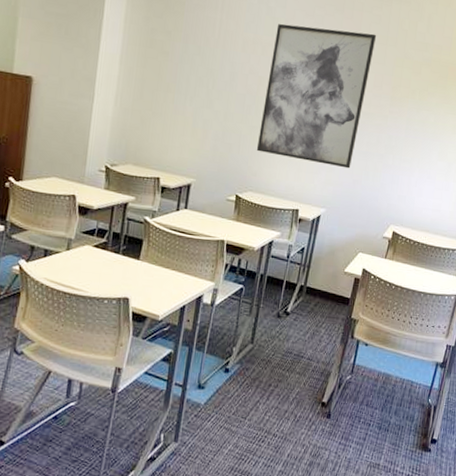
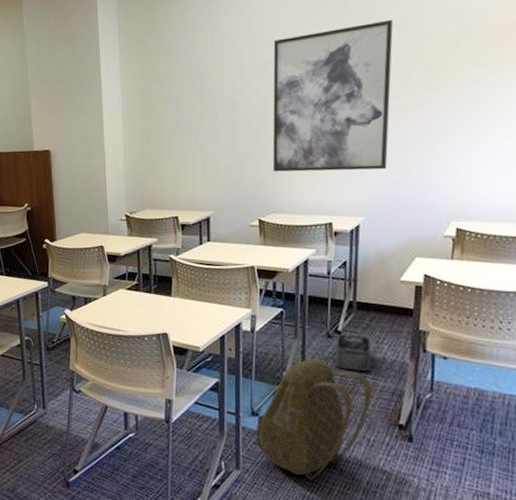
backpack: none [197,336,306,453] -> present [255,359,372,480]
storage bin: none [279,315,314,352] -> present [333,334,374,372]

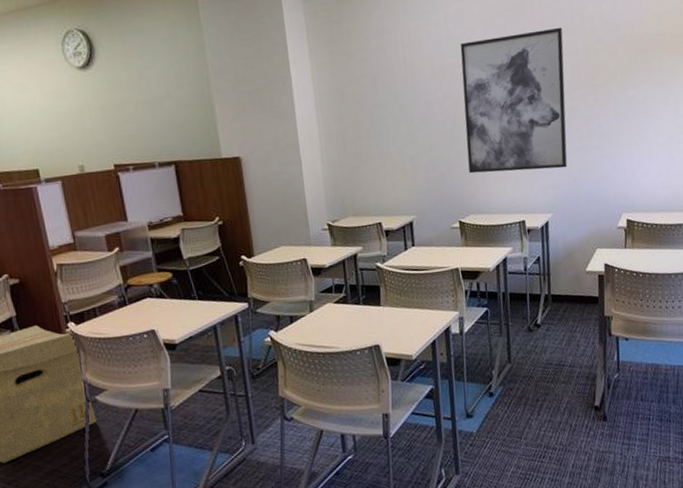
backpack: present [255,359,372,480] -> none [471,354,571,473]
storage bin: present [333,334,374,372] -> none [535,326,569,361]

